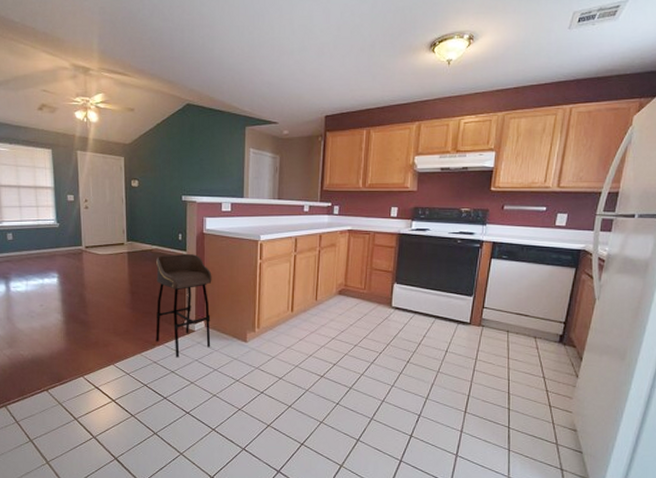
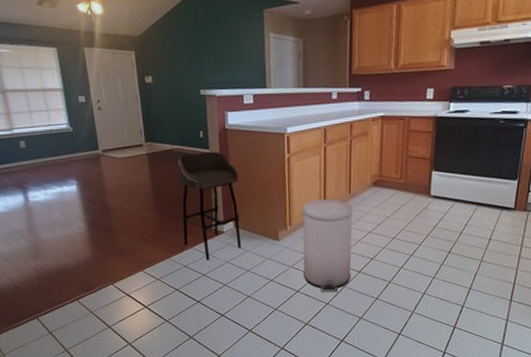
pedal bin: none [269,304,318,396] -> present [302,198,353,293]

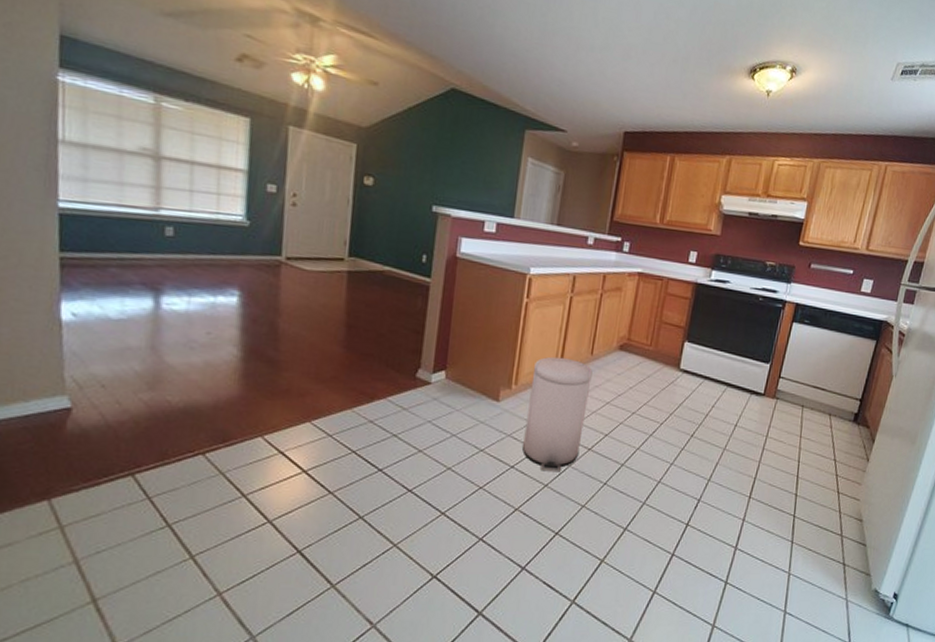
bar stool: present [178,151,242,261] -> none [375,280,462,417]

